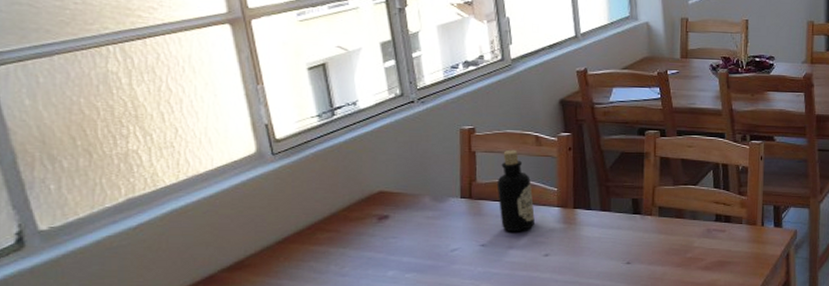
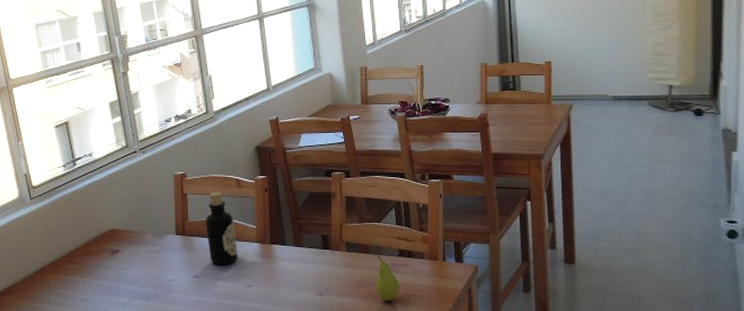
fruit: none [689,220,715,270] -> present [376,255,400,302]

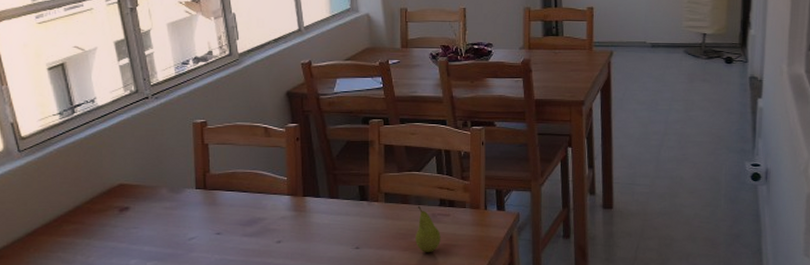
bottle: present [205,192,238,265] -> none [229,141,266,221]

